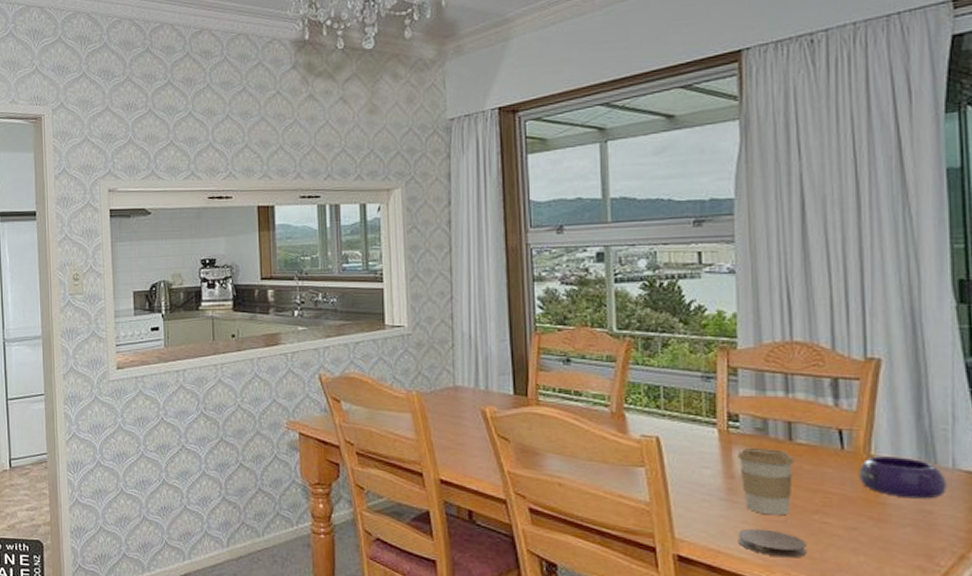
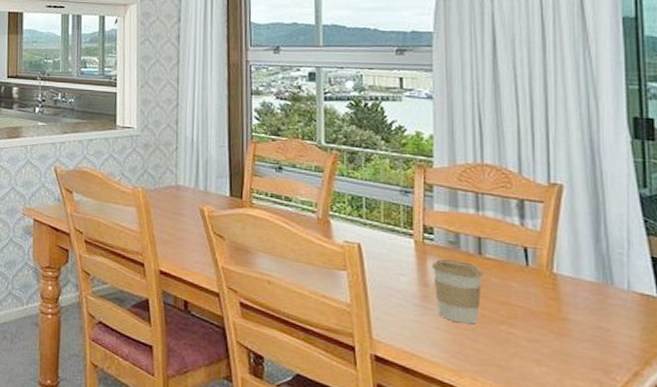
coaster: present [737,528,807,558] -> none [430,334,493,365]
bowl: present [858,456,947,499] -> none [541,274,622,318]

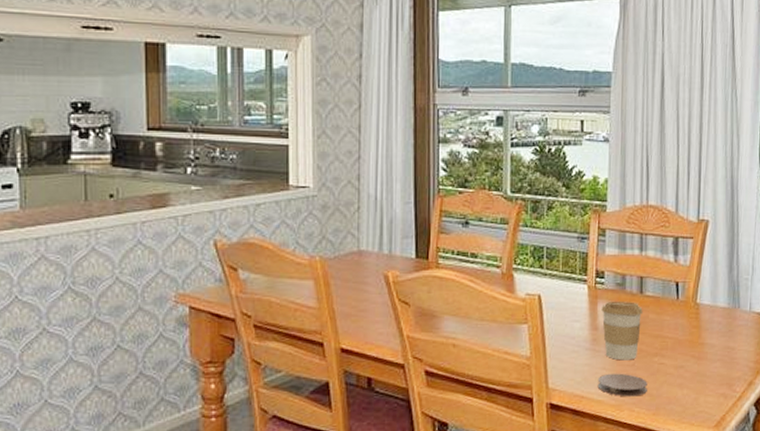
coaster: none [430,334,493,365] -> present [597,373,648,397]

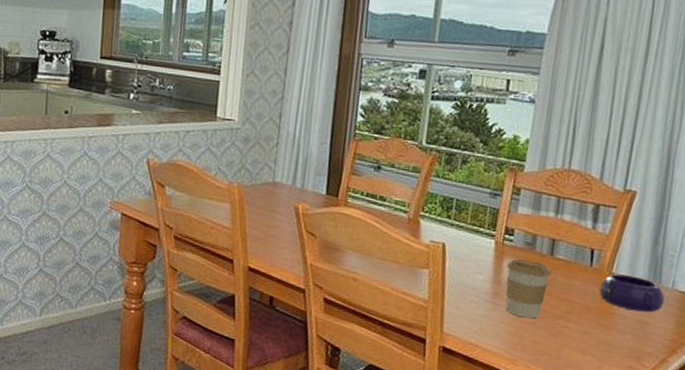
coaster: present [597,373,648,397] -> none [493,327,548,355]
bowl: none [687,303,745,338] -> present [598,274,665,313]

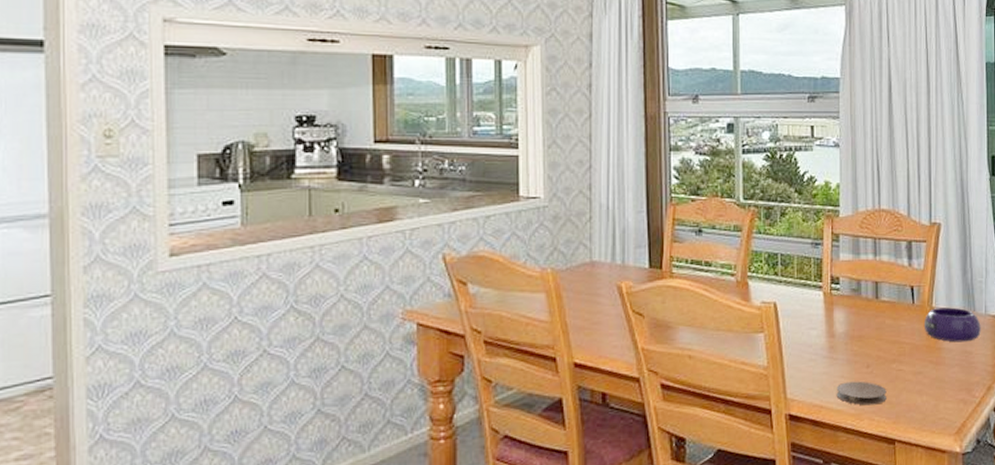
coaster: none [493,327,548,355] -> present [836,381,887,406]
coffee cup: present [505,259,552,319] -> none [838,307,879,368]

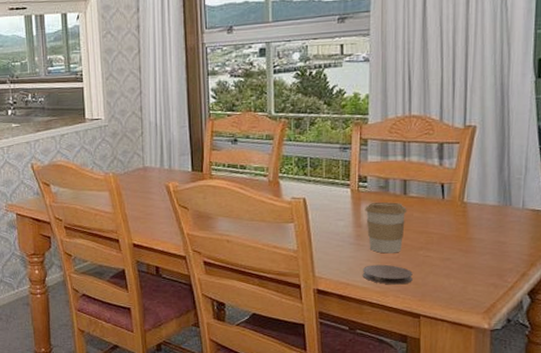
coffee cup: none [838,307,879,368] -> present [365,202,407,254]
bowl: present [923,307,981,343] -> none [453,202,517,233]

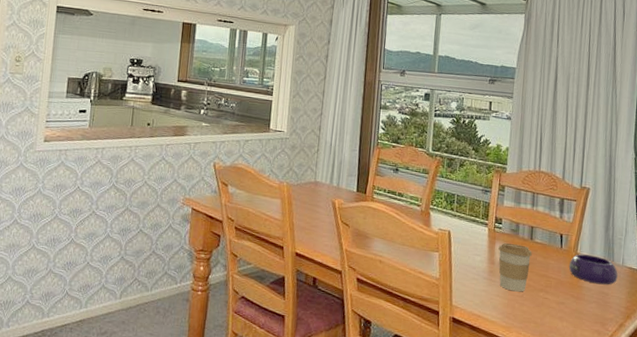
coaster: present [362,264,413,285] -> none [492,300,533,322]
bowl: none [453,202,517,233] -> present [568,254,618,285]

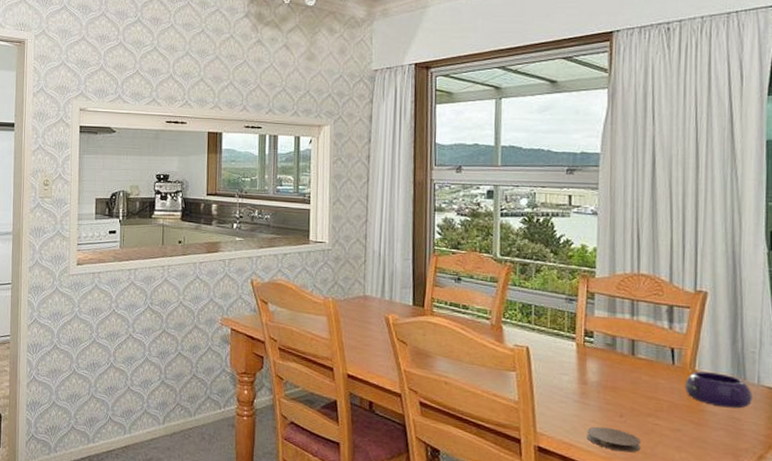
coaster: none [492,300,533,322] -> present [586,426,641,453]
coffee cup: present [498,243,532,292] -> none [590,360,635,417]

